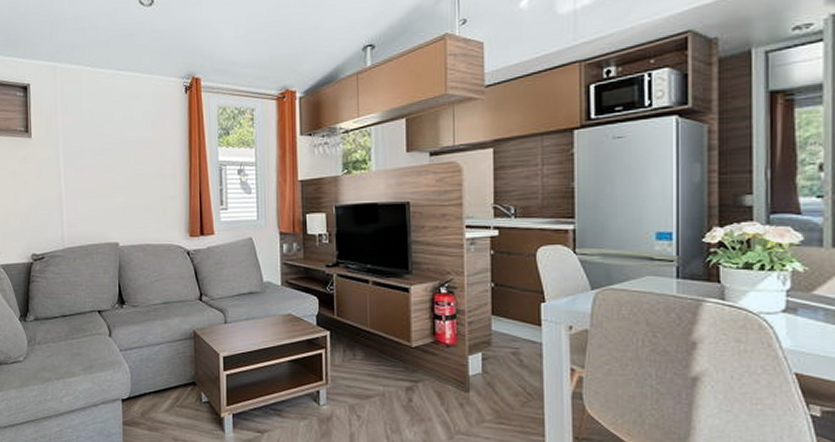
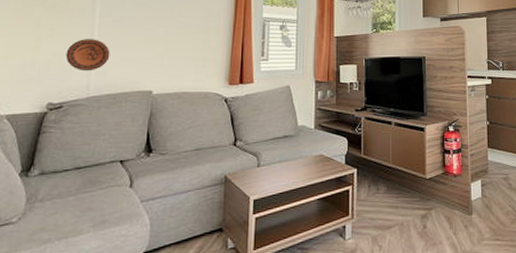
decorative plate: none [40,190,78,223] -> present [66,39,110,71]

